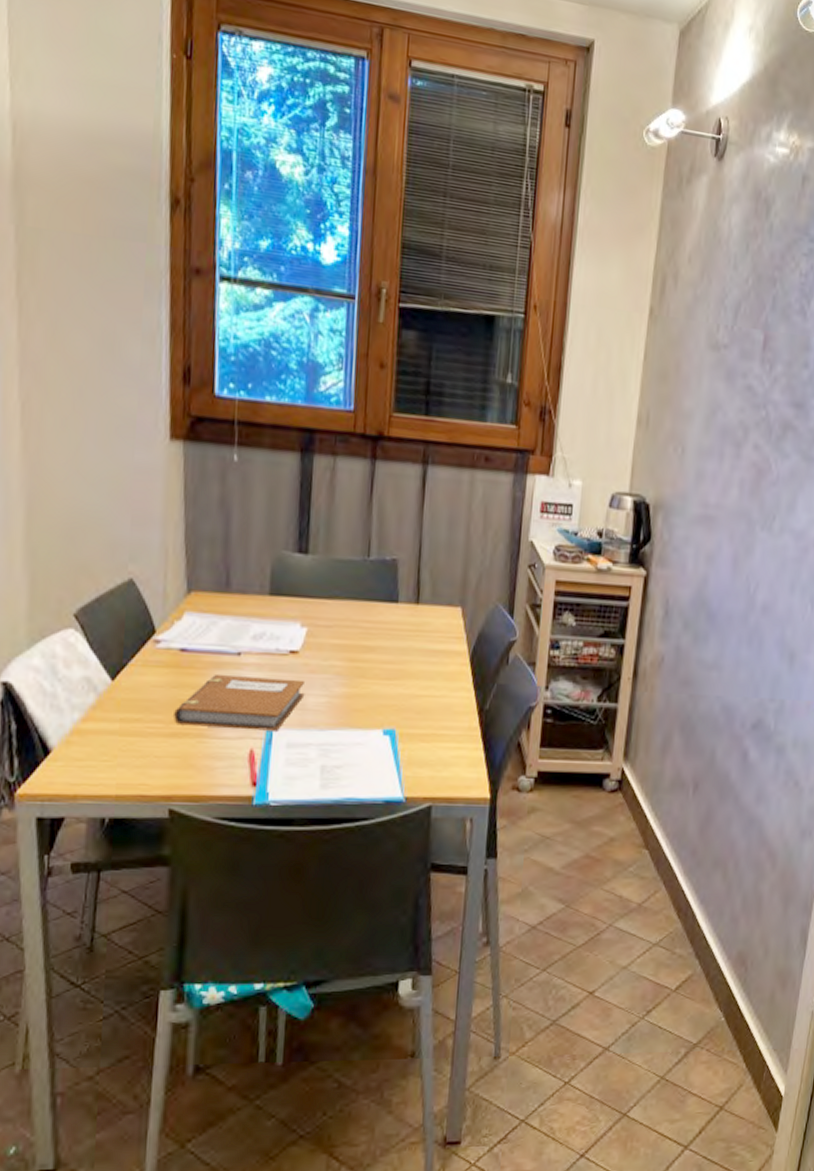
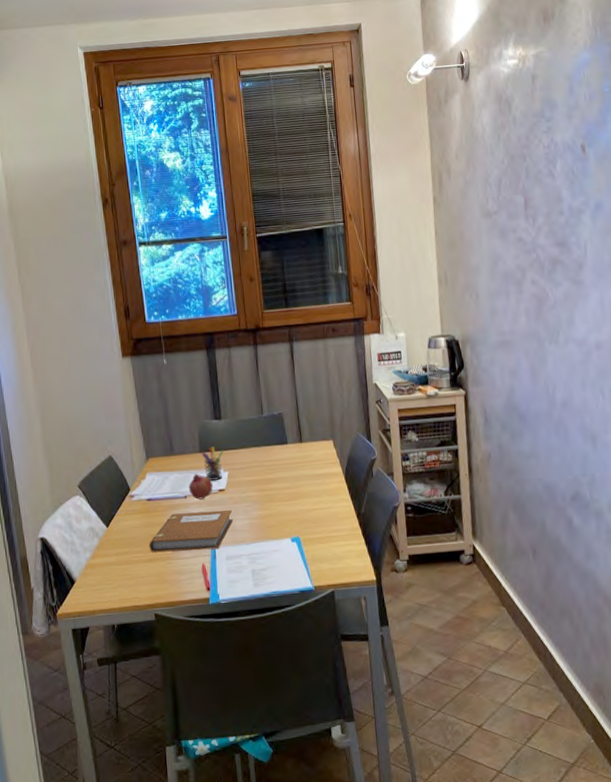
fruit: none [245,624,282,660] -> present [188,474,213,500]
pen holder: none [271,590,306,637] -> present [201,447,225,481]

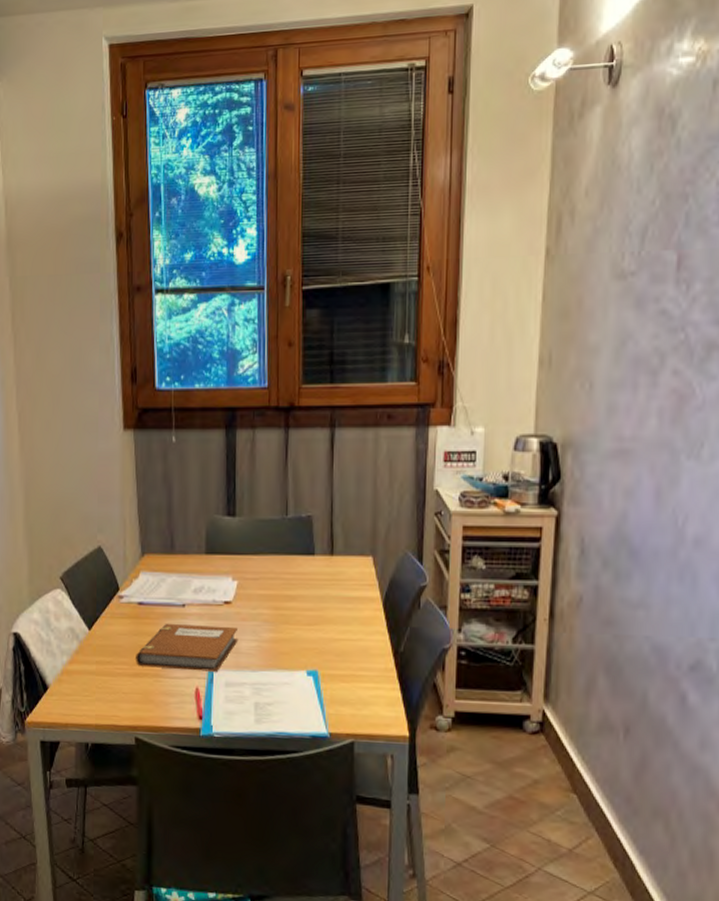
fruit: present [188,474,213,500] -> none [188,579,217,611]
pen holder: present [201,447,225,481] -> none [207,549,236,590]

